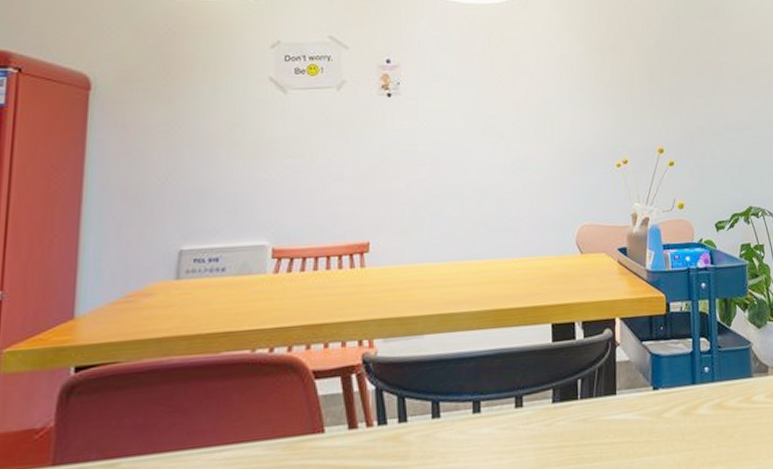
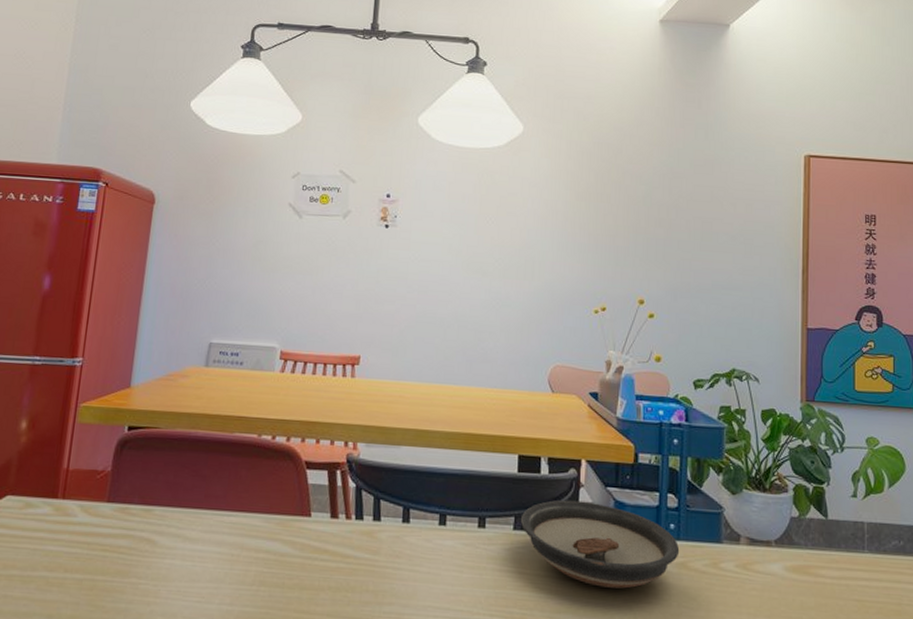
saucer: none [558,360,715,444] -> present [520,500,680,589]

